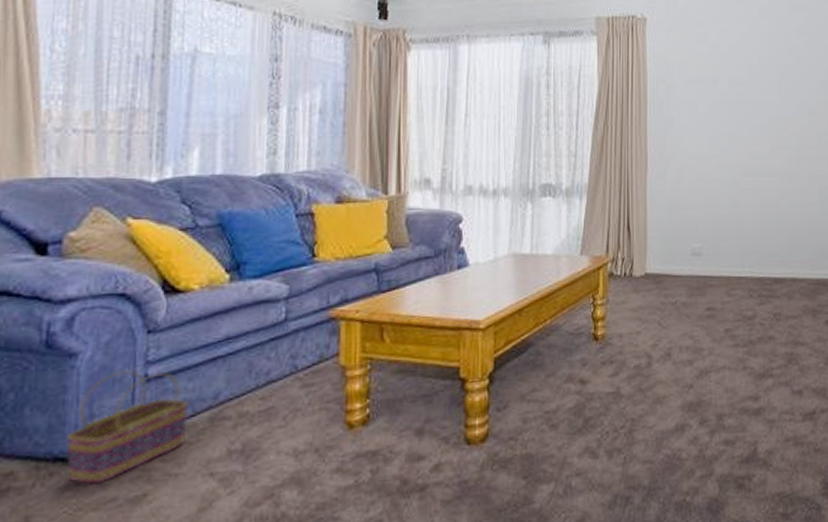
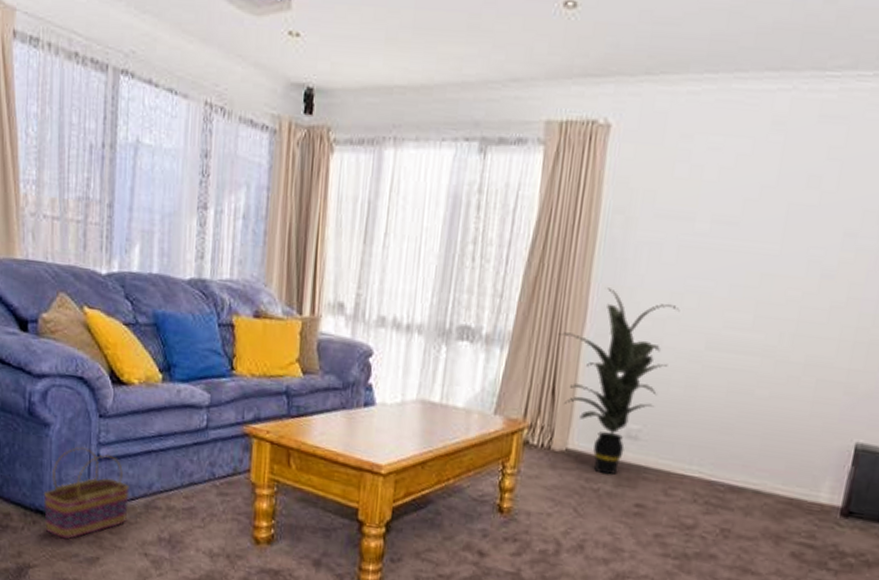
indoor plant: none [627,139,717,289] -> present [559,288,680,475]

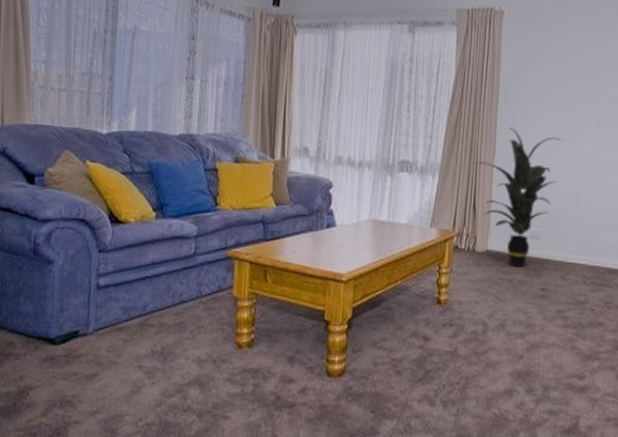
basket: present [43,446,129,540] -> none [45,278,125,361]

